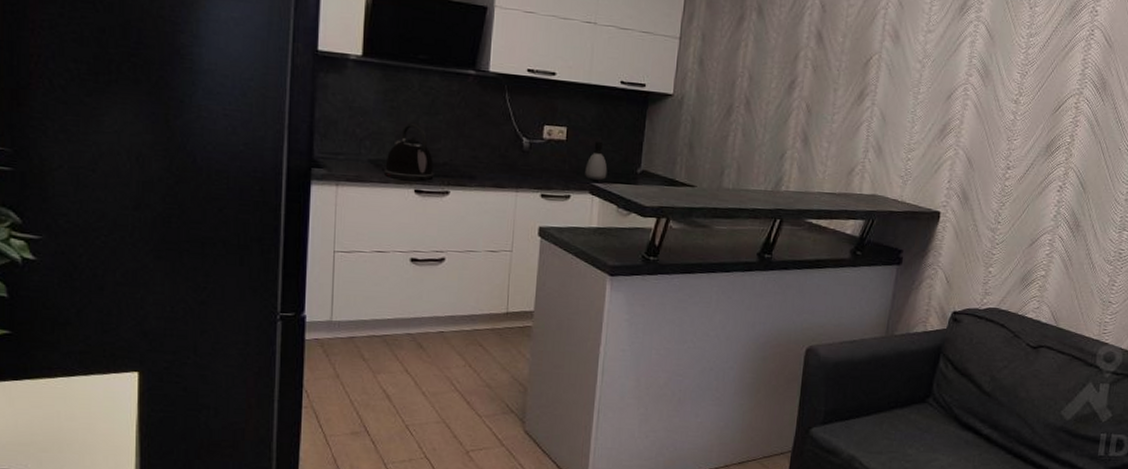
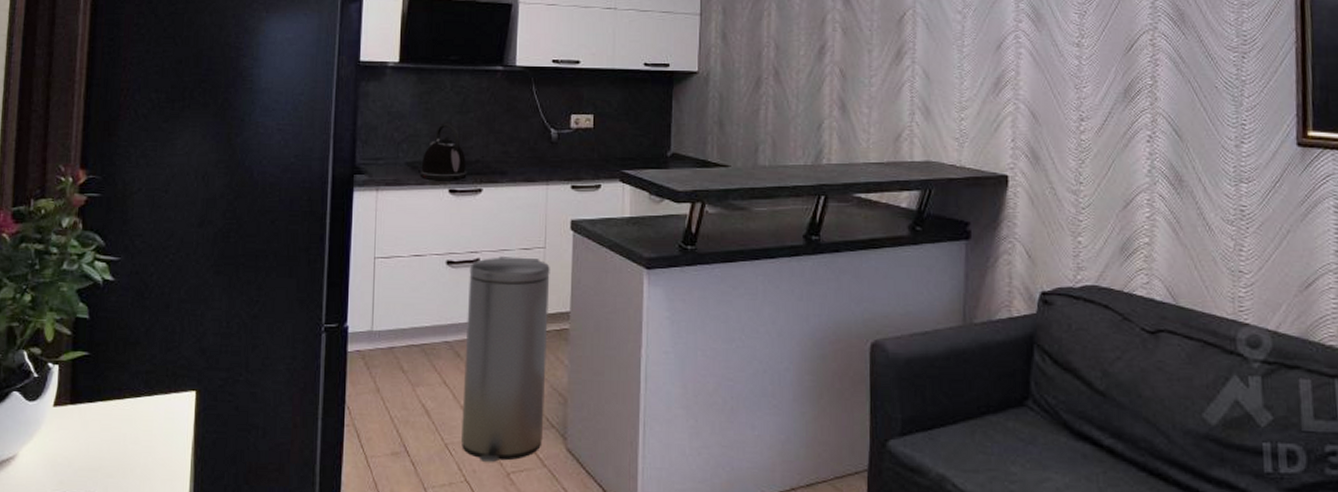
pedal bin: none [422,257,516,443] -> present [462,256,550,463]
soap dispenser: present [585,141,611,181] -> none [614,126,638,167]

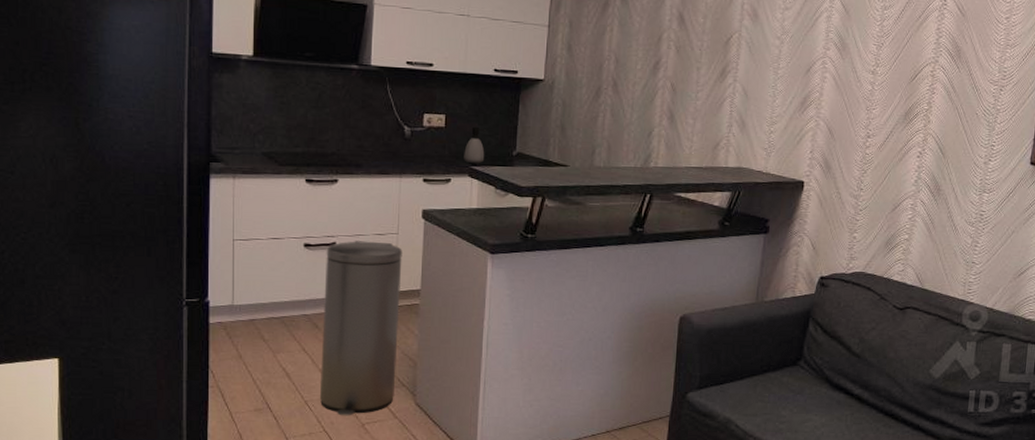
kettle: present [420,122,467,181] -> none [276,116,323,172]
soap dispenser: none [614,126,638,167] -> present [464,126,487,164]

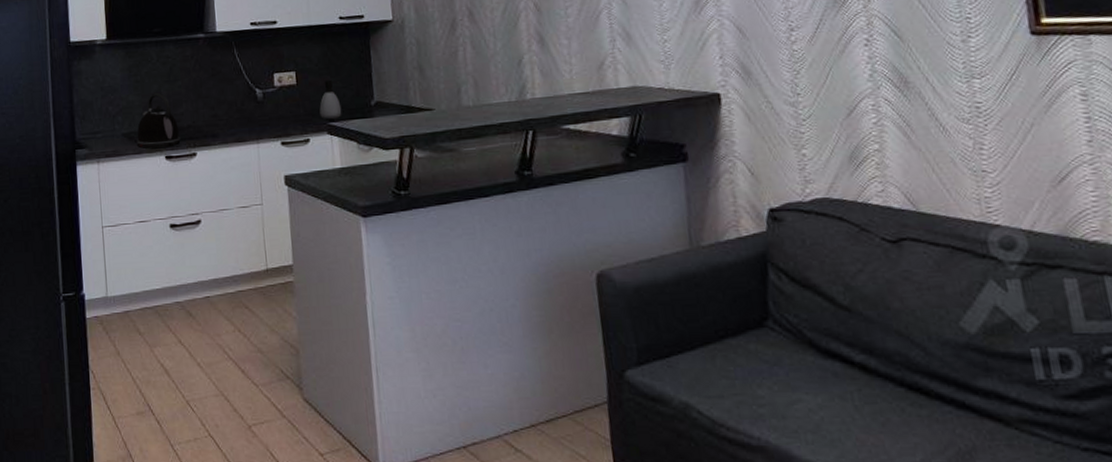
kettle: none [276,116,323,172] -> present [136,92,181,149]
pedal bin: present [320,241,402,416] -> none [192,215,279,417]

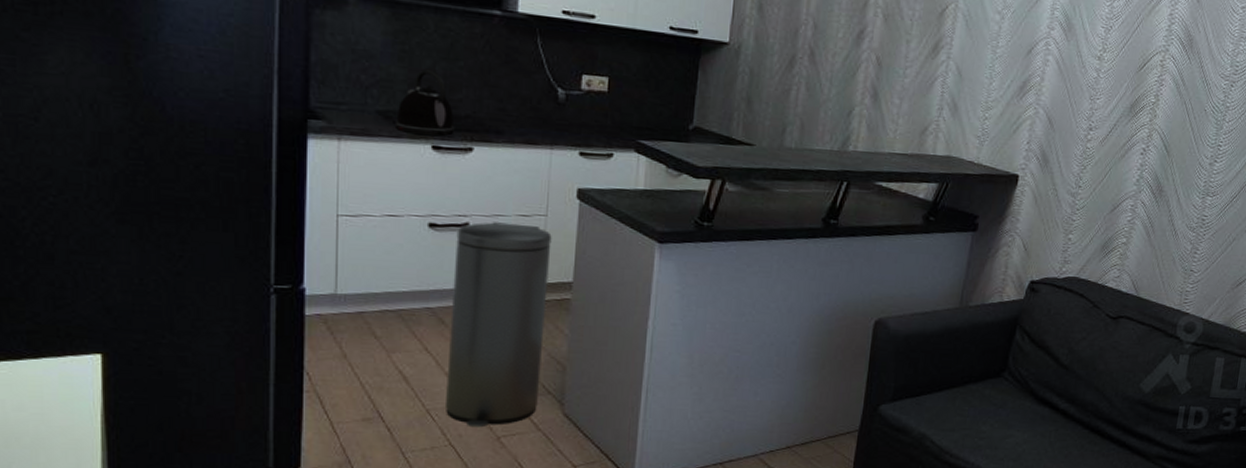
pedal bin: none [192,215,279,417] -> present [446,222,552,428]
soap dispenser: present [319,79,342,120] -> none [630,93,659,138]

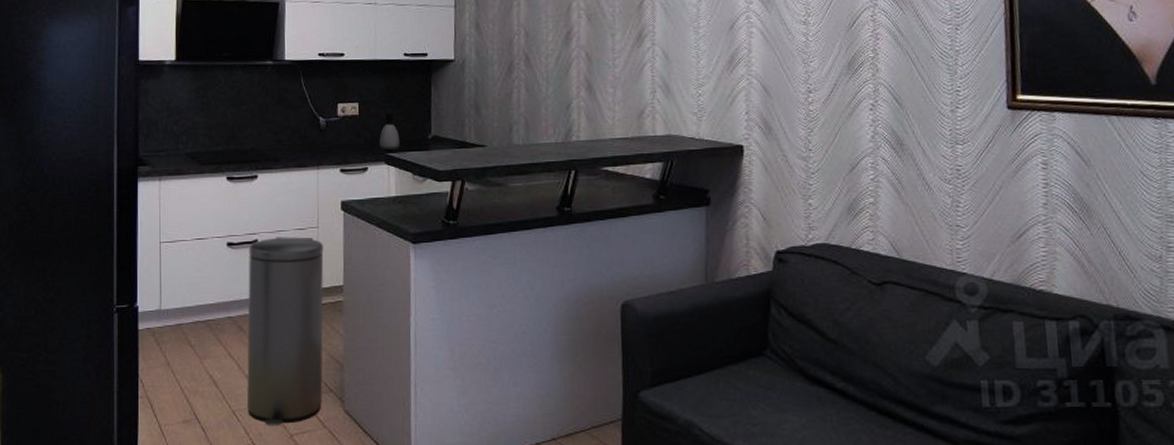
kettle: present [394,68,455,137] -> none [199,115,243,170]
soap dispenser: none [630,93,659,138] -> present [379,112,401,151]

